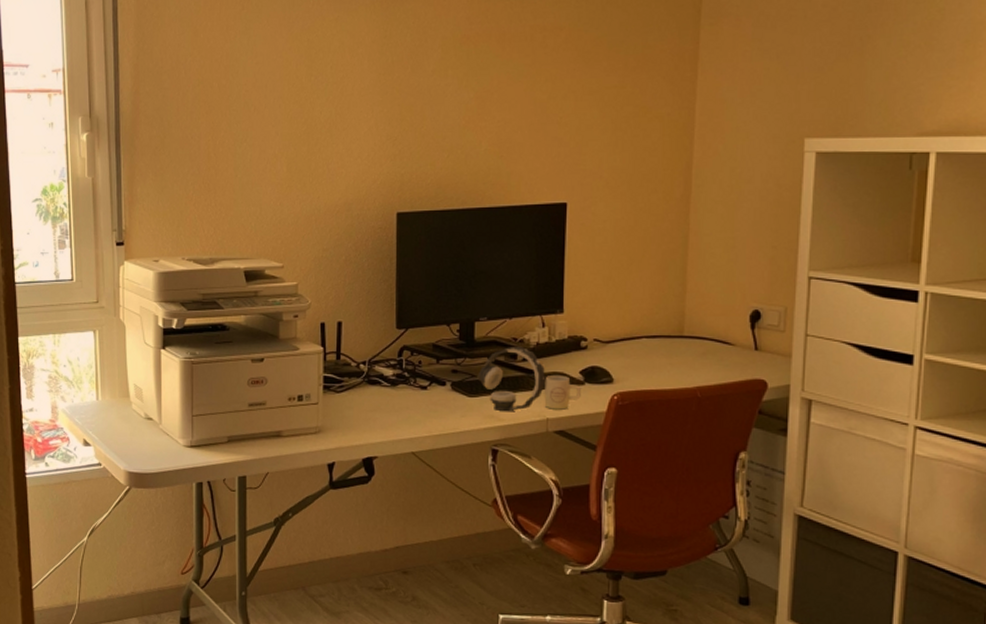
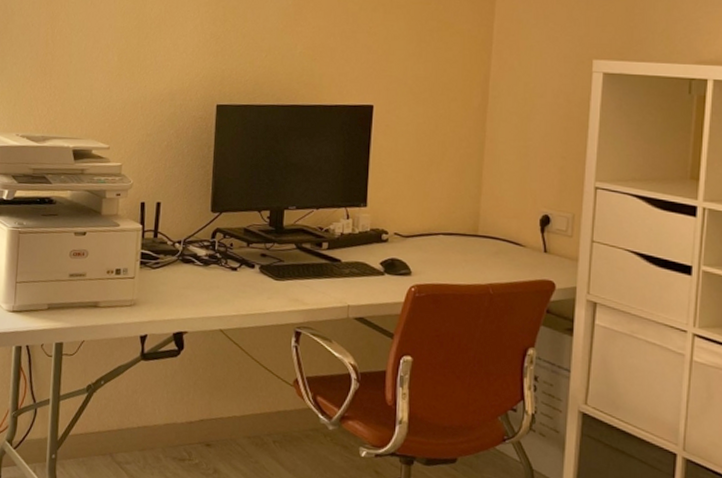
headphones: present [477,347,546,411] -> none [284,235,348,296]
mug: present [544,374,581,410] -> none [346,264,381,298]

